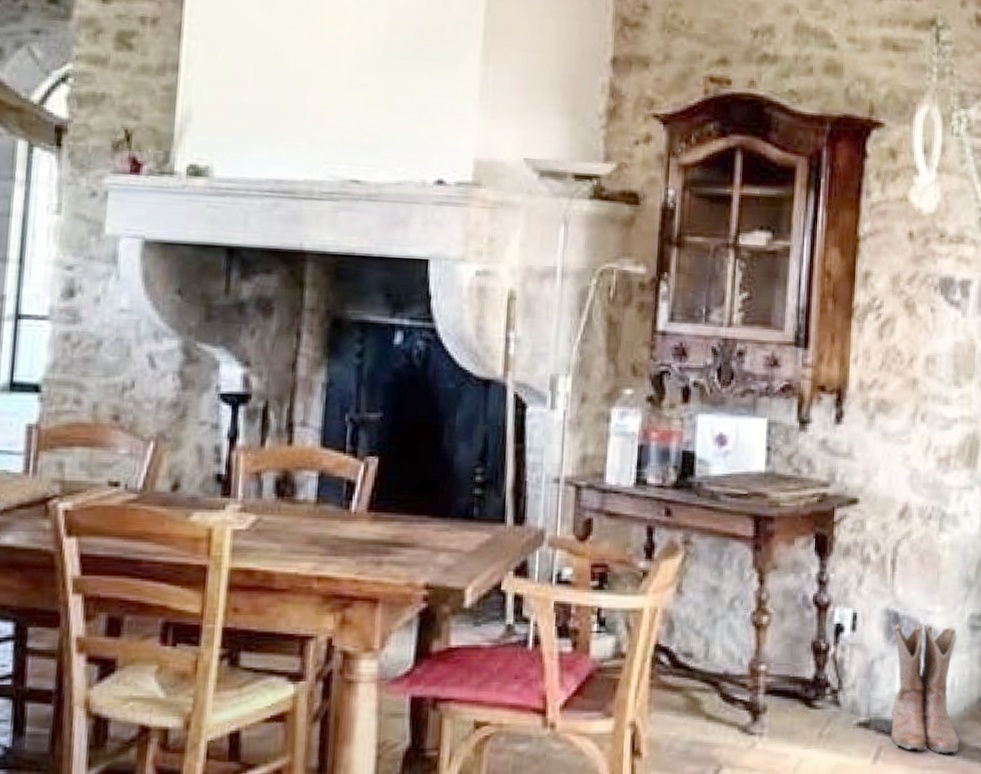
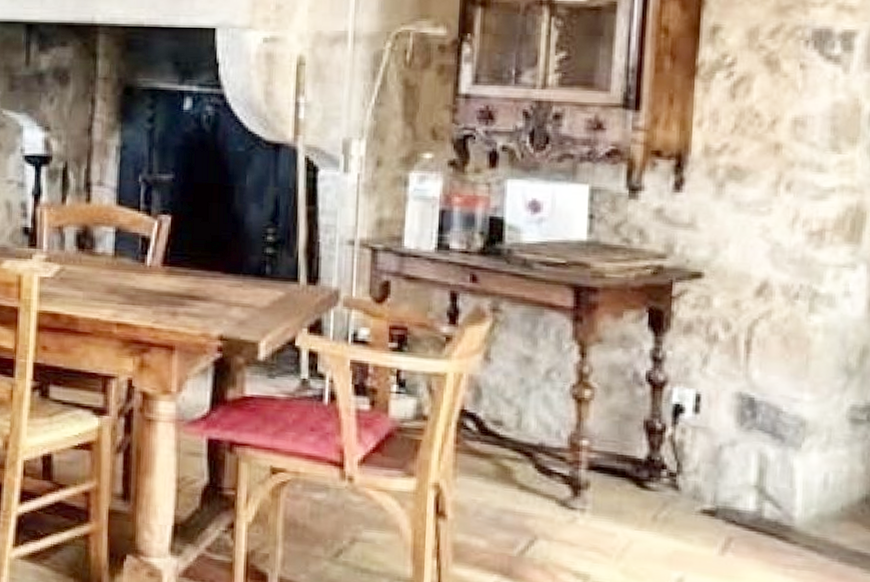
boots: present [891,624,959,753] -> none [744,409,834,555]

